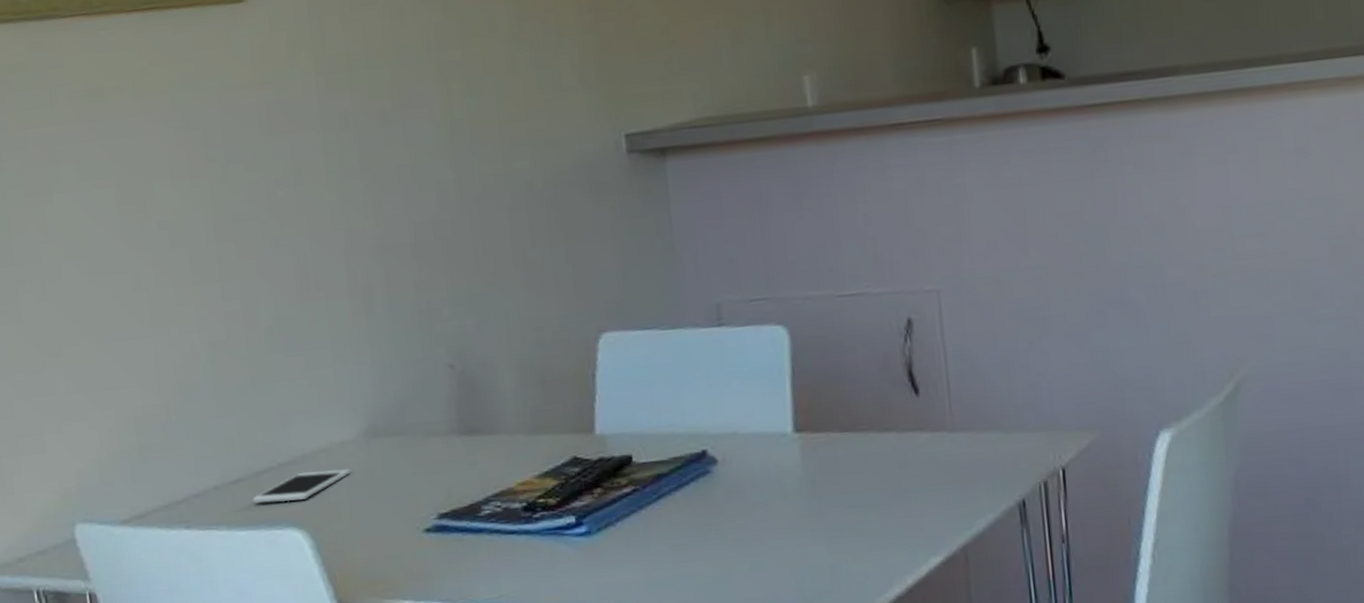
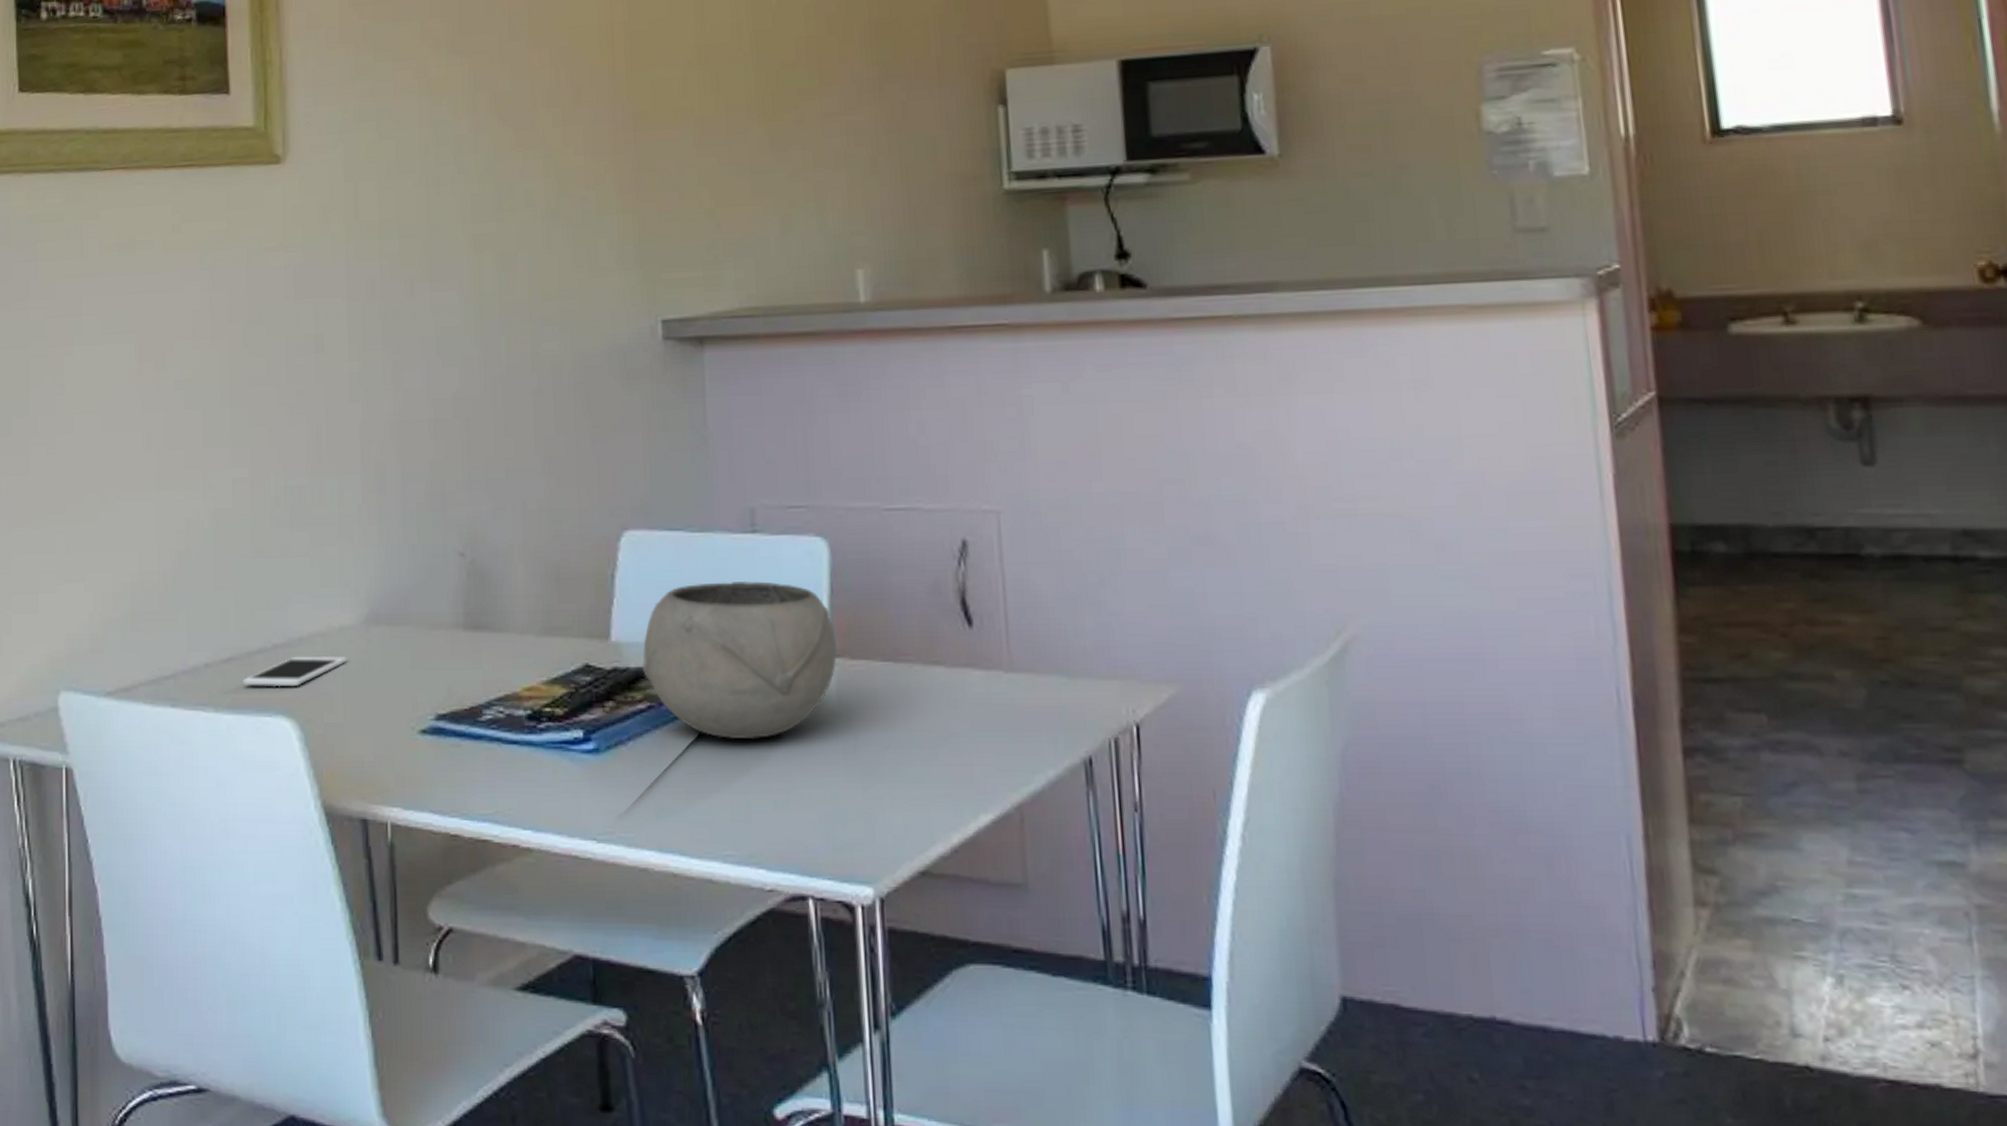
bowl: none [625,369,801,513] -> present [641,580,838,740]

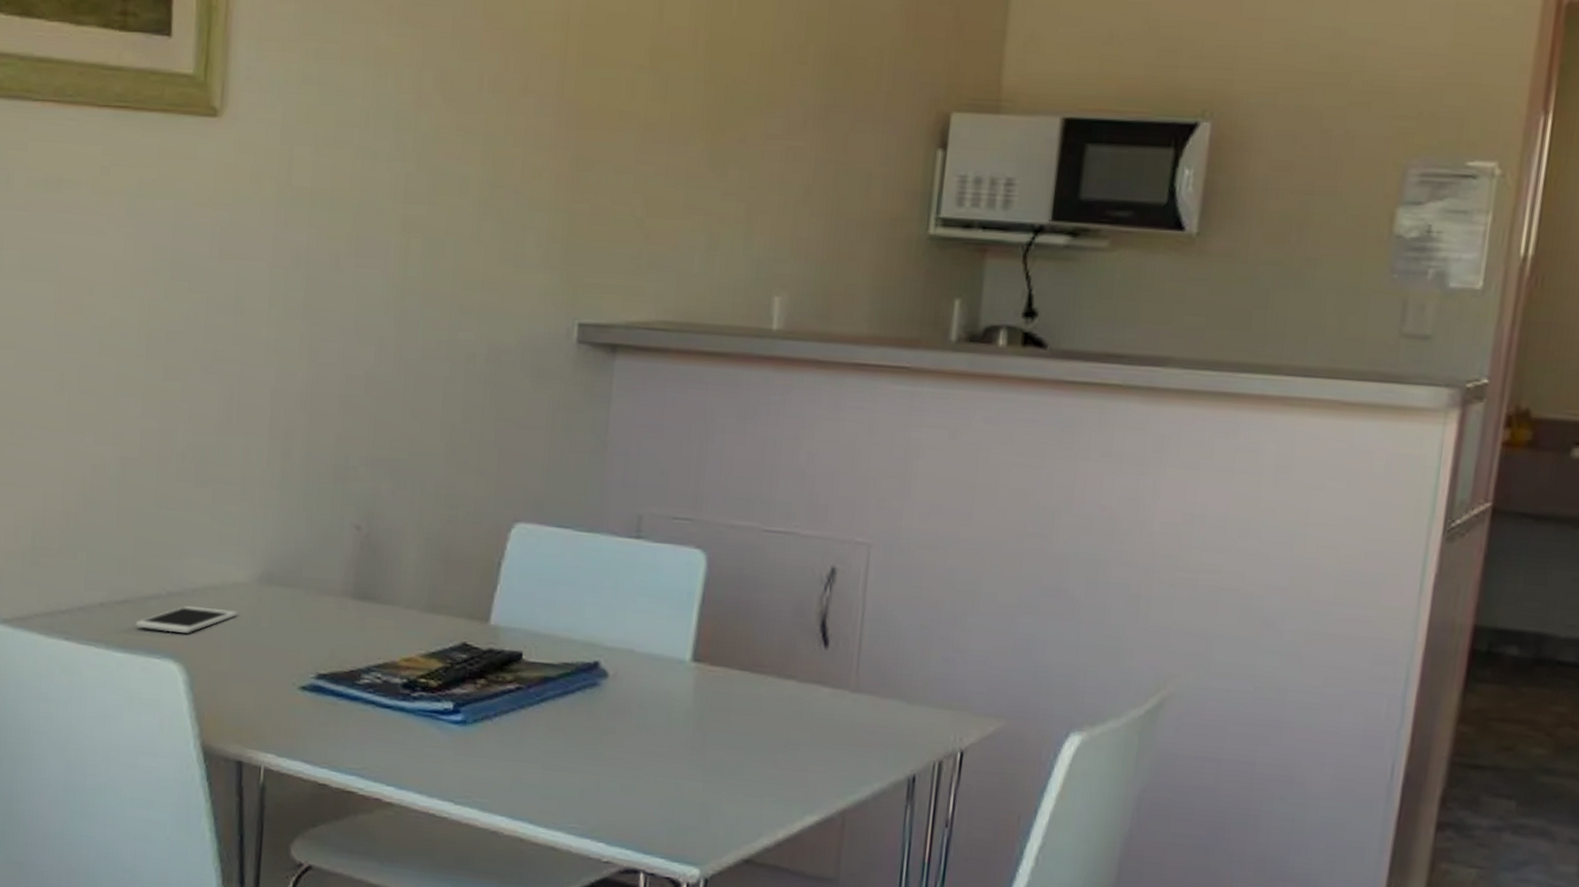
bowl: present [641,580,838,740] -> none [516,579,701,728]

